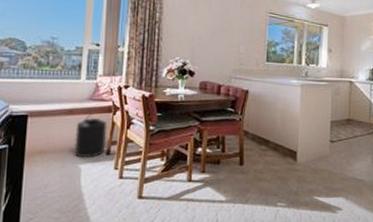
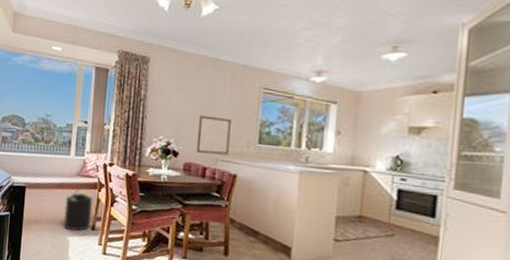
wall art: none [211,37,242,73] -> present [196,115,231,155]

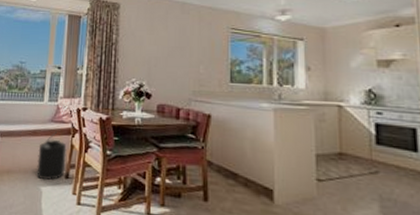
wall art: present [196,115,231,155] -> none [169,57,202,95]

